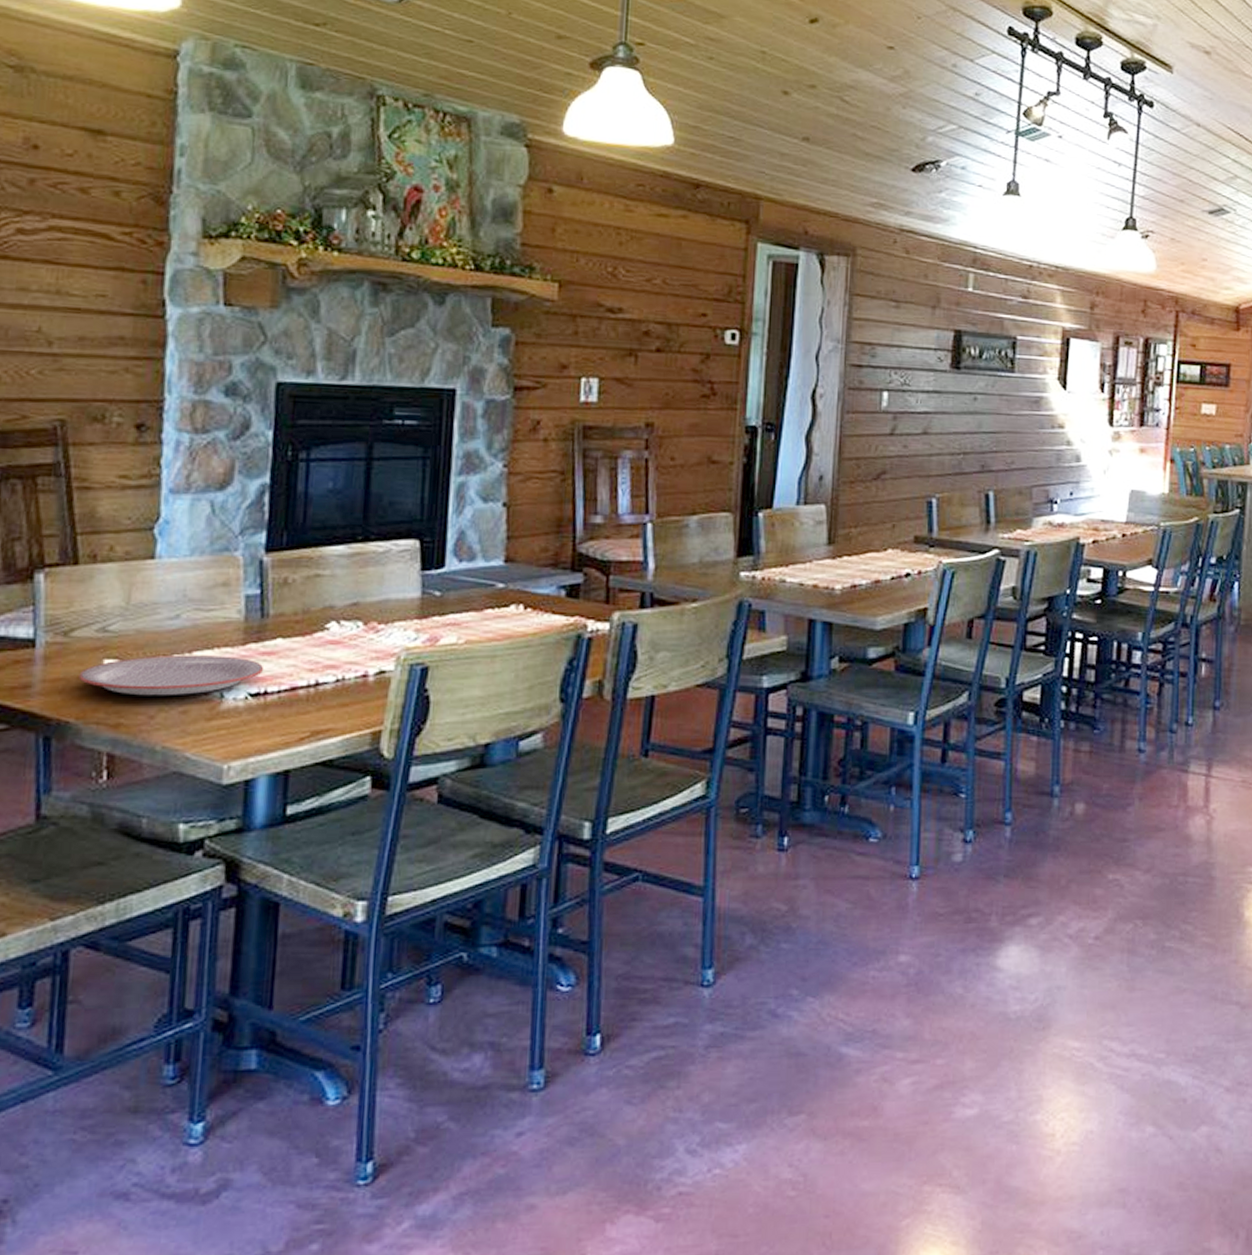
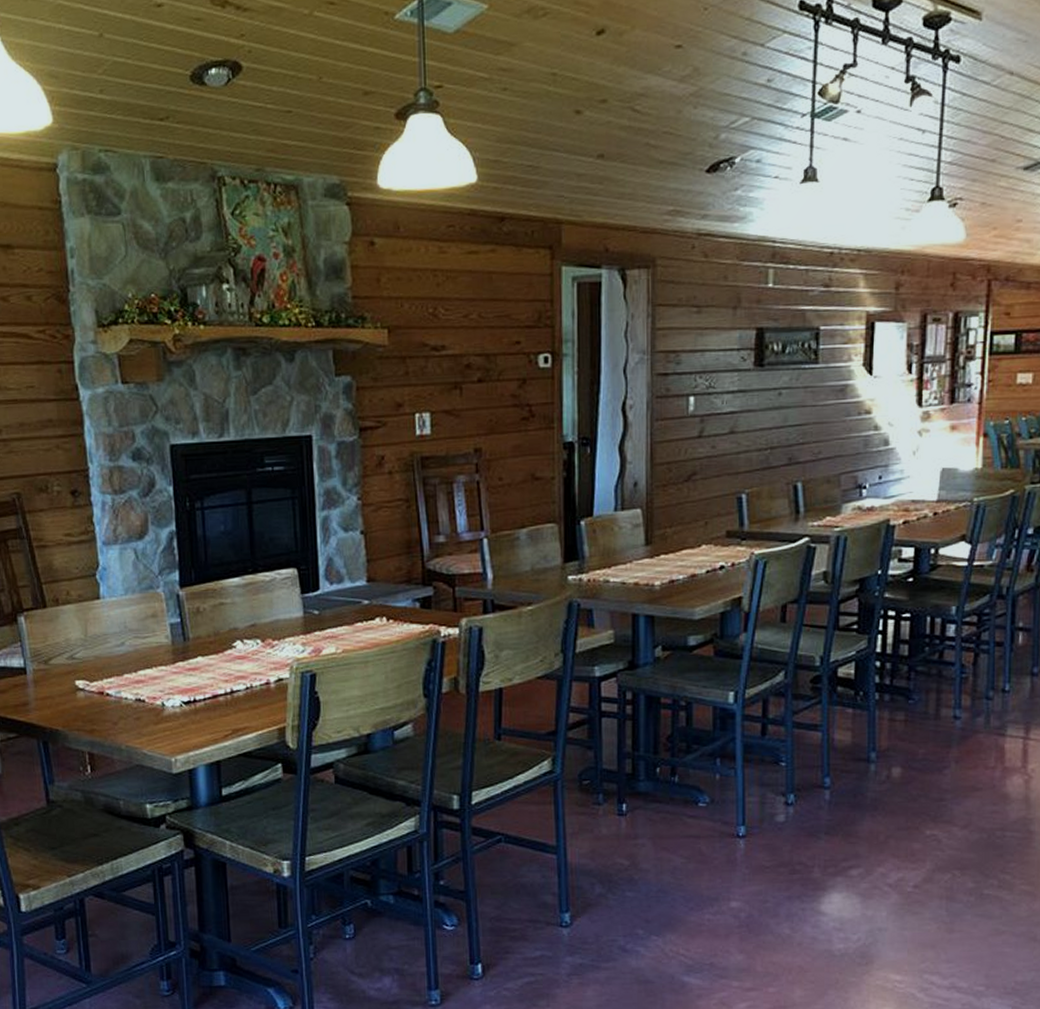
plate: present [79,654,264,696] -> none [60,673,192,708]

